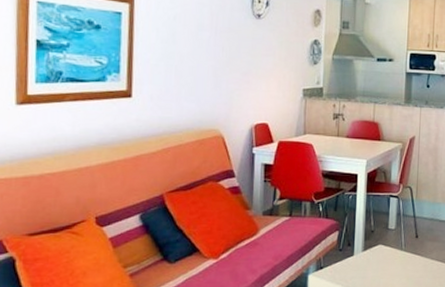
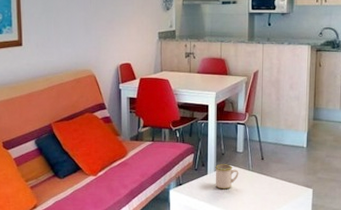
mug: none [363,243,390,273] -> present [215,164,239,190]

